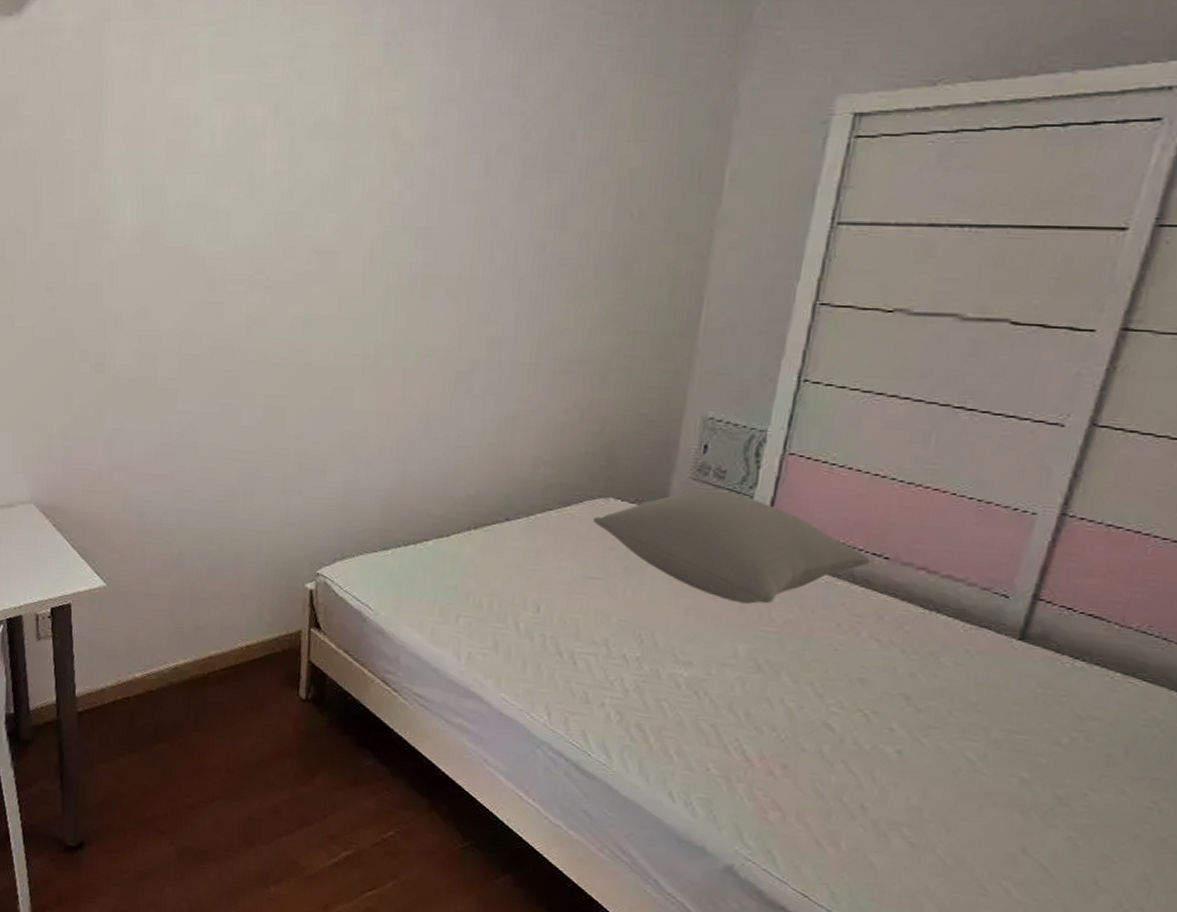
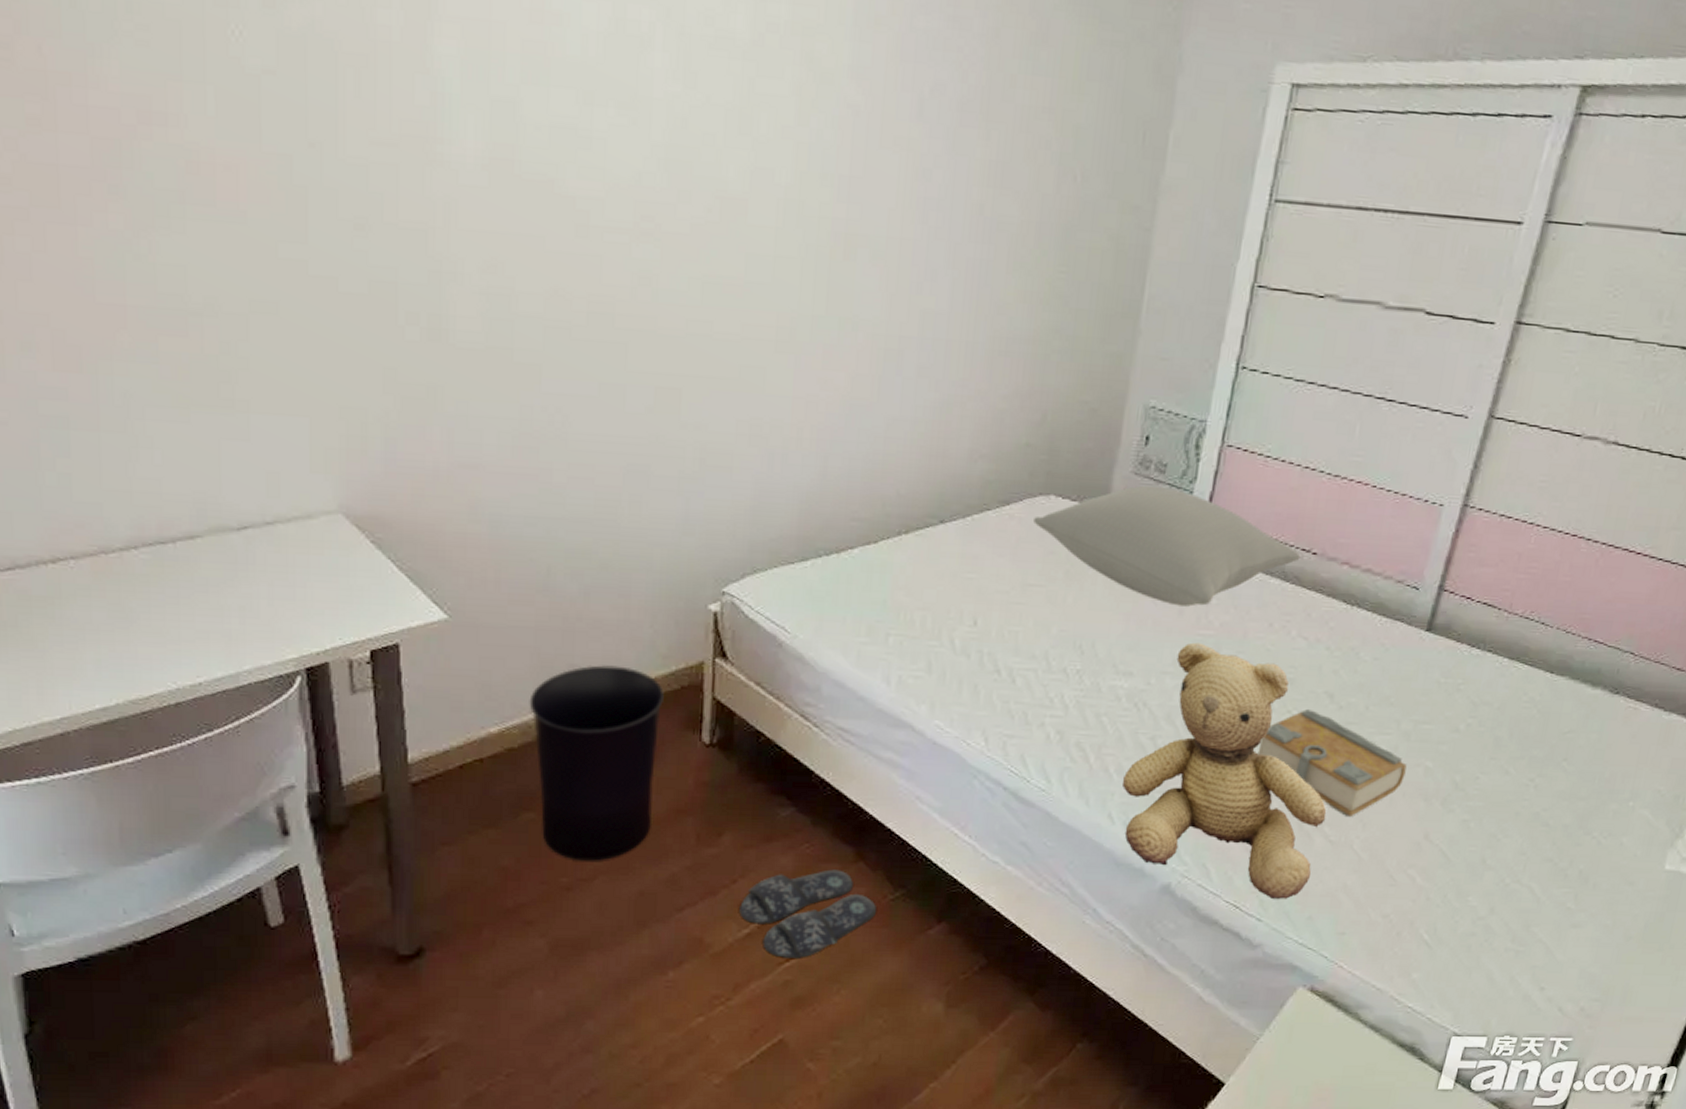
waste bin: none [164,628,269,788] -> present [529,664,664,861]
slippers: none [329,814,449,890] -> present [739,869,877,958]
teddy bear: none [683,638,905,895] -> present [1123,642,1327,899]
book: none [826,710,998,821] -> present [1257,709,1407,818]

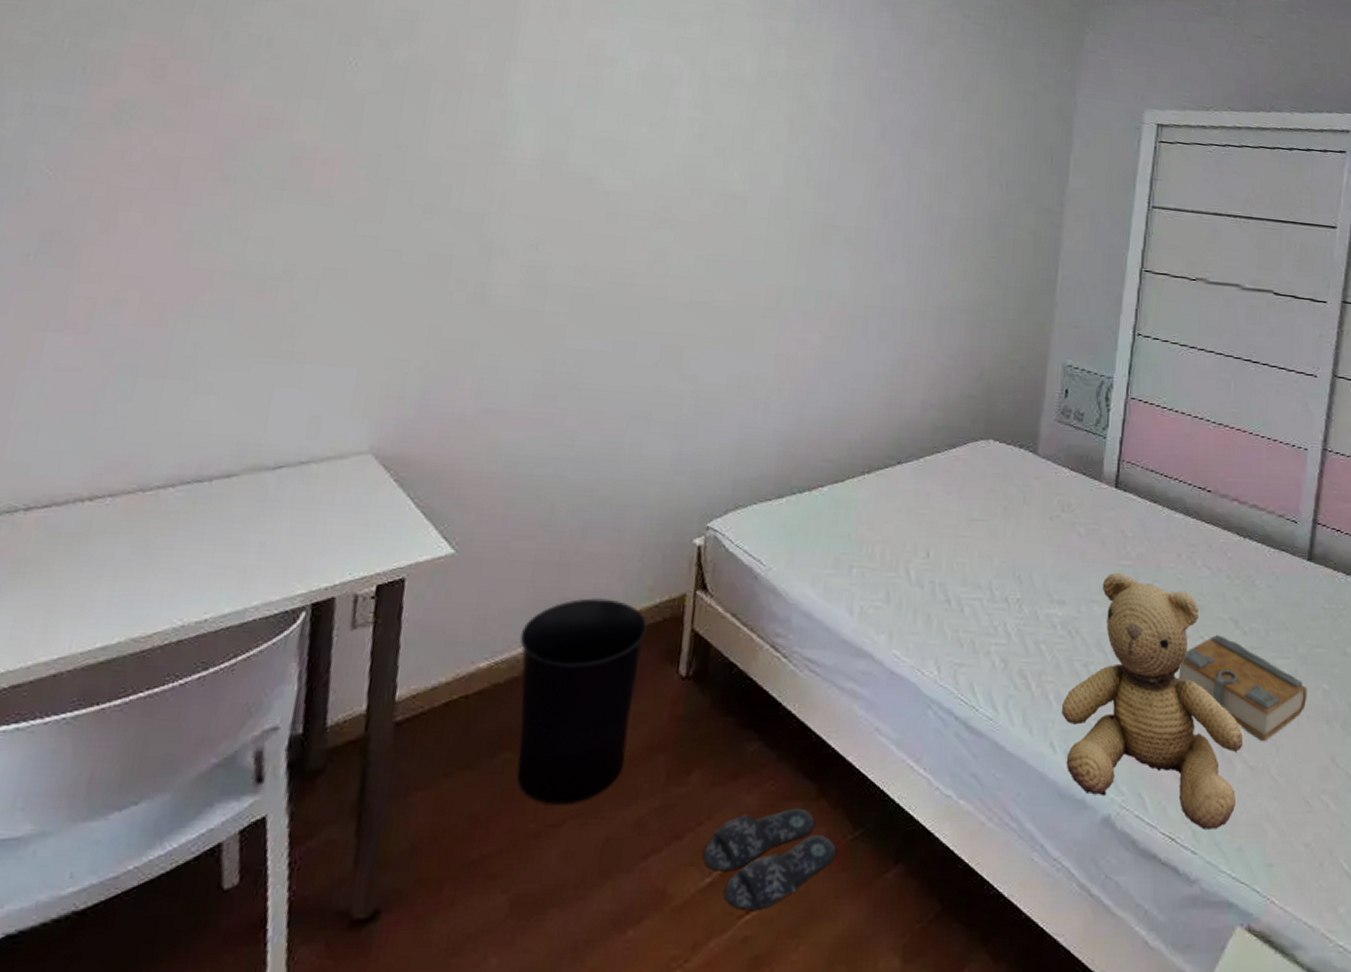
pillow: present [1033,485,1301,607] -> none [976,431,1198,539]

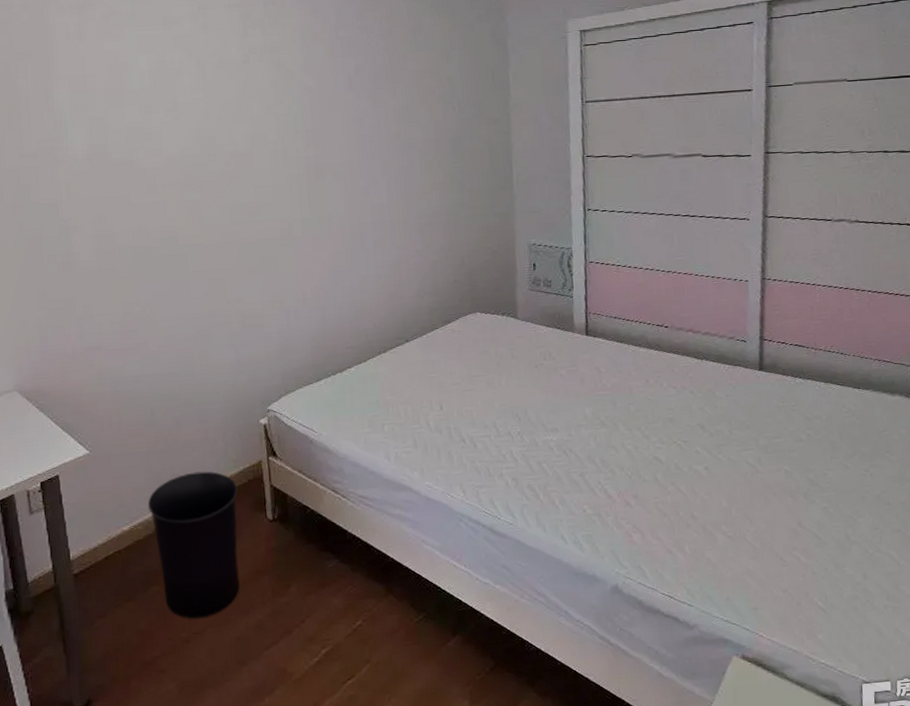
slippers: present [703,808,837,910] -> none [309,603,408,678]
teddy bear: present [1062,572,1244,829] -> none [567,401,721,587]
book: present [1178,635,1307,742] -> none [659,439,772,517]

